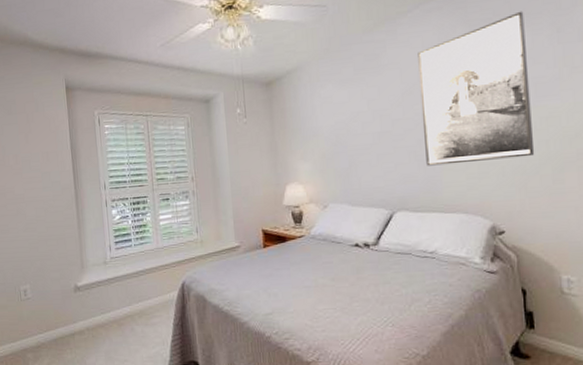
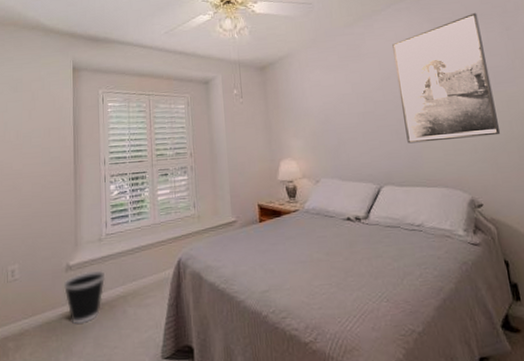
wastebasket: none [73,291,113,340] -> present [63,270,106,324]

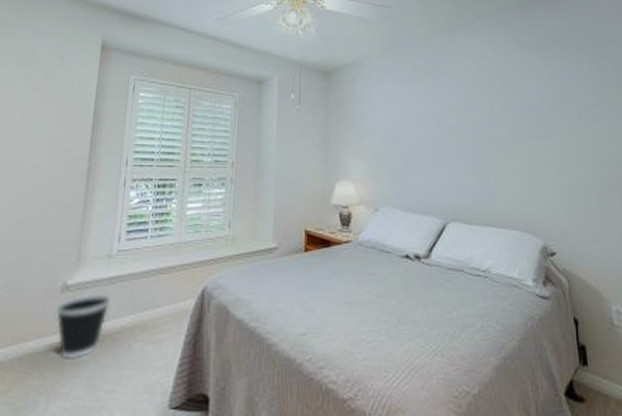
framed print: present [392,12,501,144] -> none [474,39,581,177]

